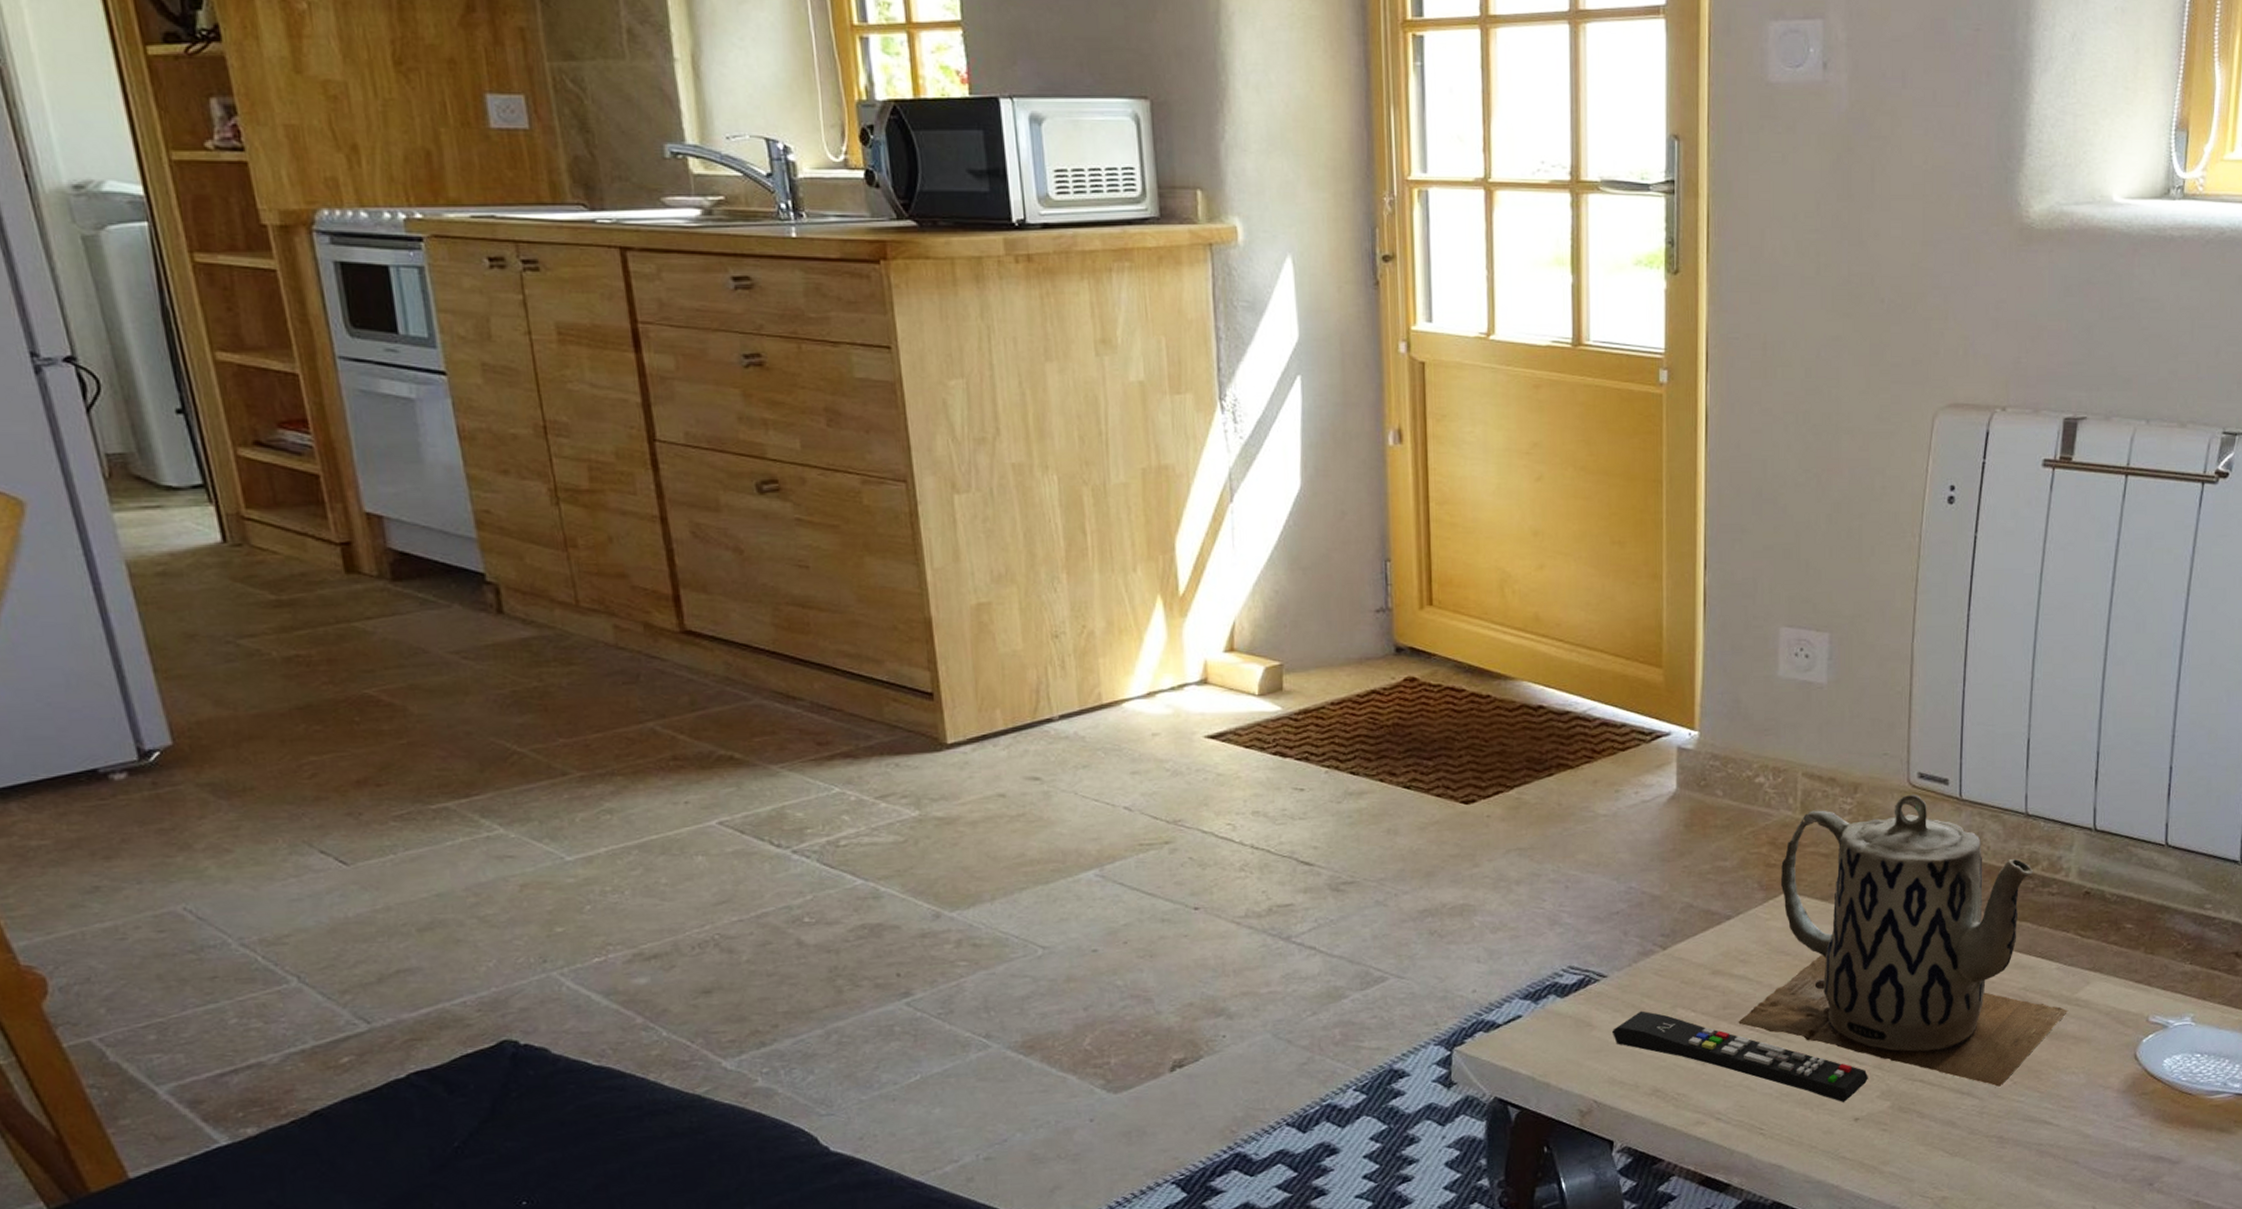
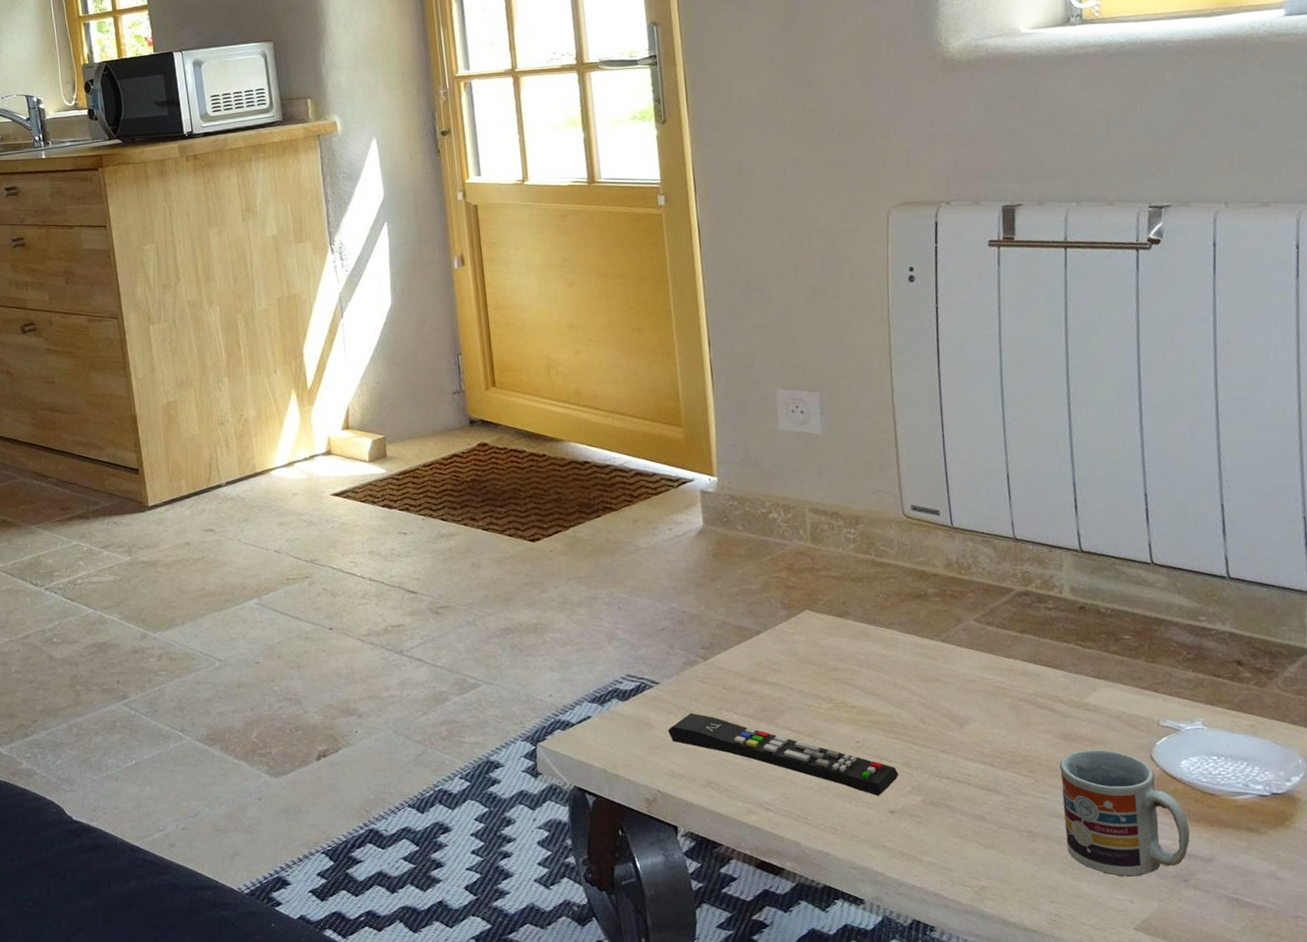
teapot: present [1738,794,2069,1087] -> none [776,524,1080,784]
cup: none [2036,1047,2162,1183] -> present [1059,749,1190,877]

